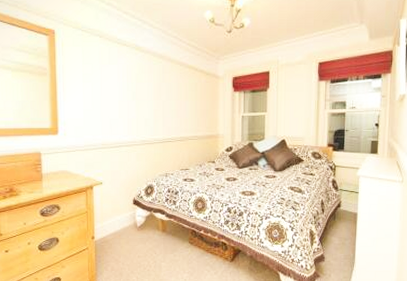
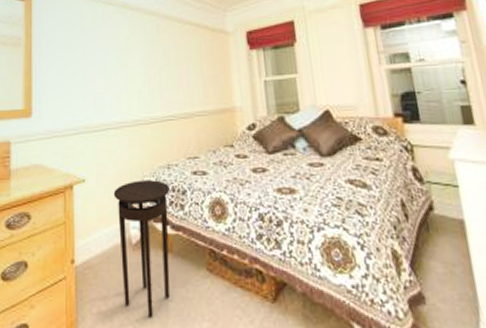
stool: none [124,184,167,272] -> present [113,180,171,318]

